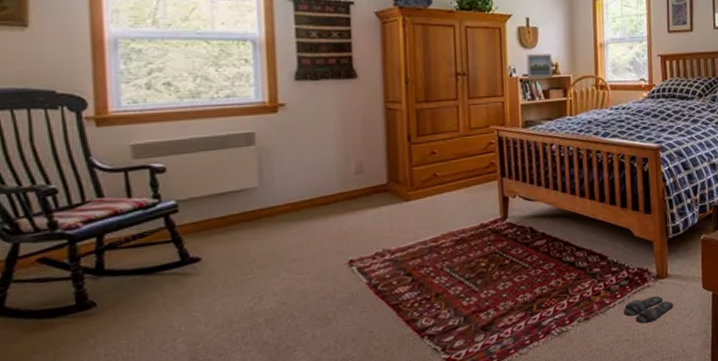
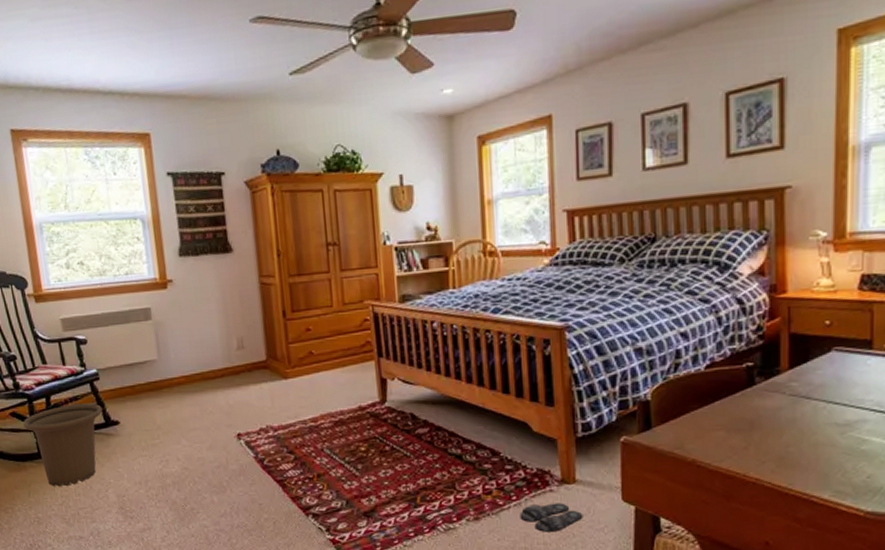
basket: none [57,239,179,344] -> present [23,403,103,487]
picture frame: present [527,54,553,79] -> none [401,216,432,247]

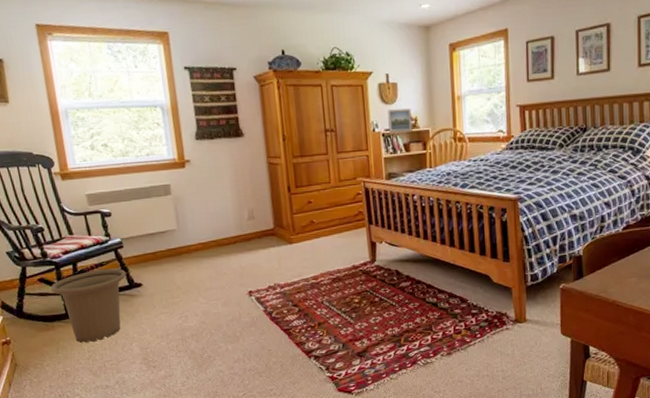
picture frame: none [401,216,432,247] -> present [387,108,413,134]
slippers: present [520,503,583,532] -> none [483,338,532,362]

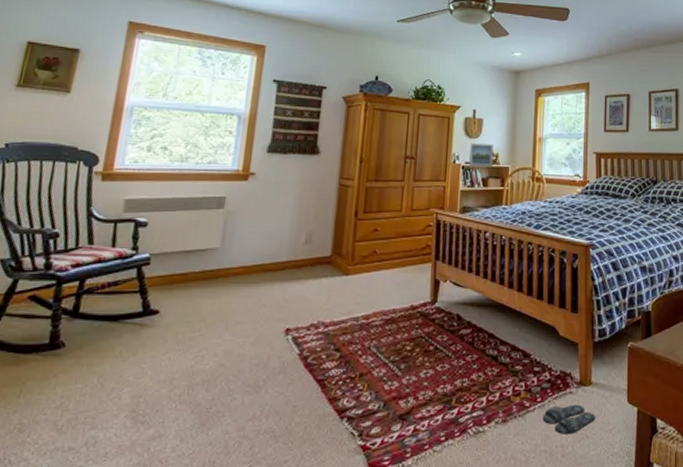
basket: present [51,268,127,343] -> none [41,289,144,385]
slippers: none [483,338,532,362] -> present [542,404,596,434]

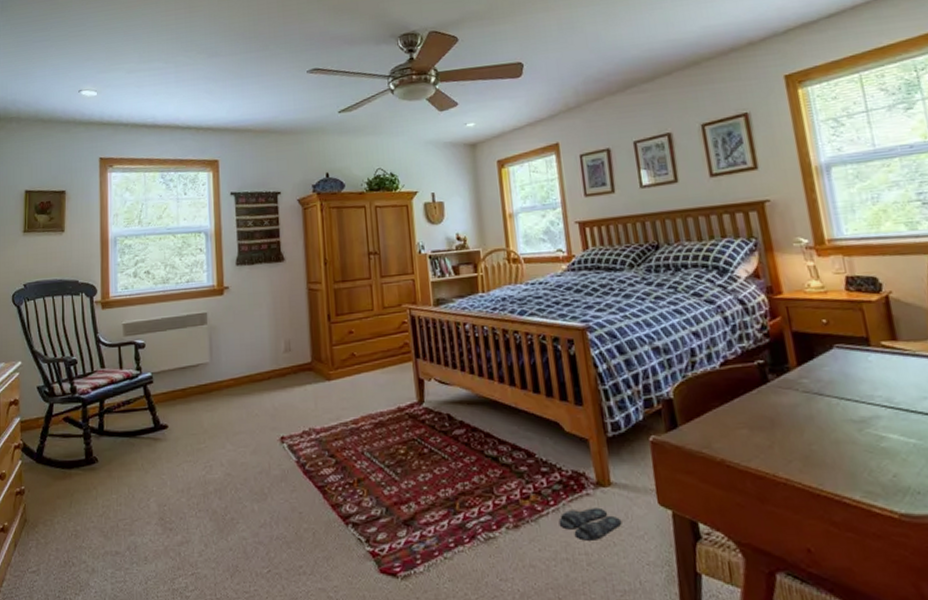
picture frame: present [469,143,494,167] -> none [434,228,462,255]

